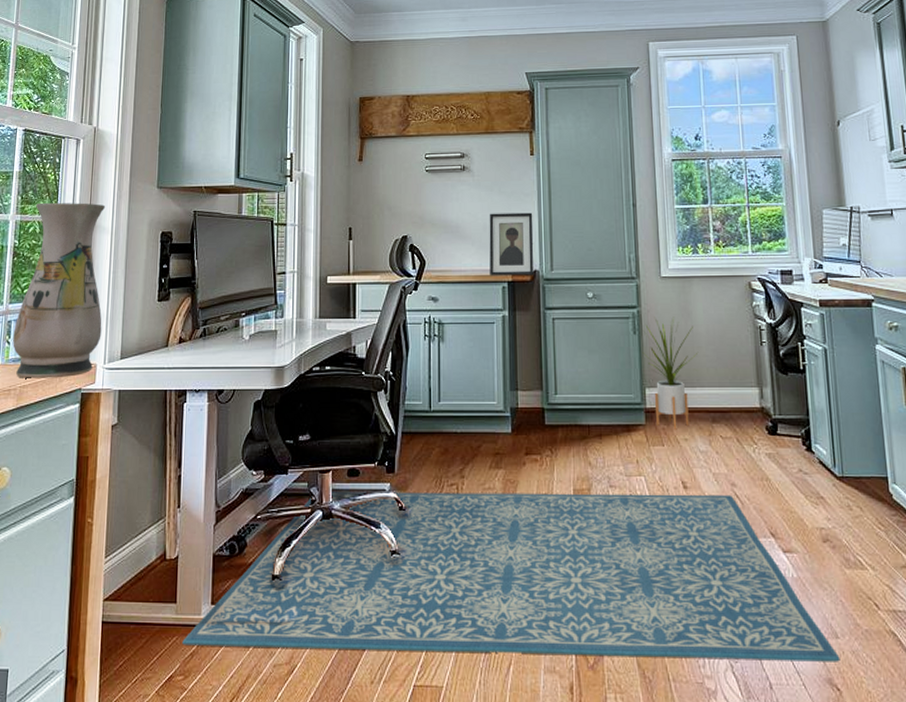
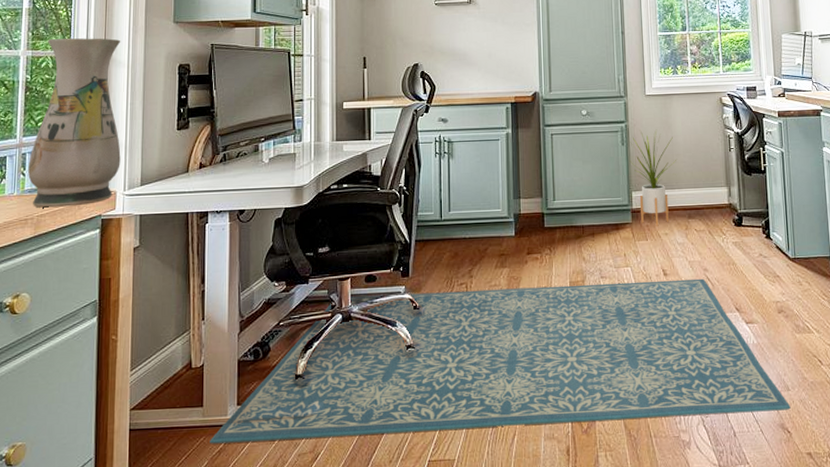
picture frame: present [489,212,534,276] -> none [493,41,534,98]

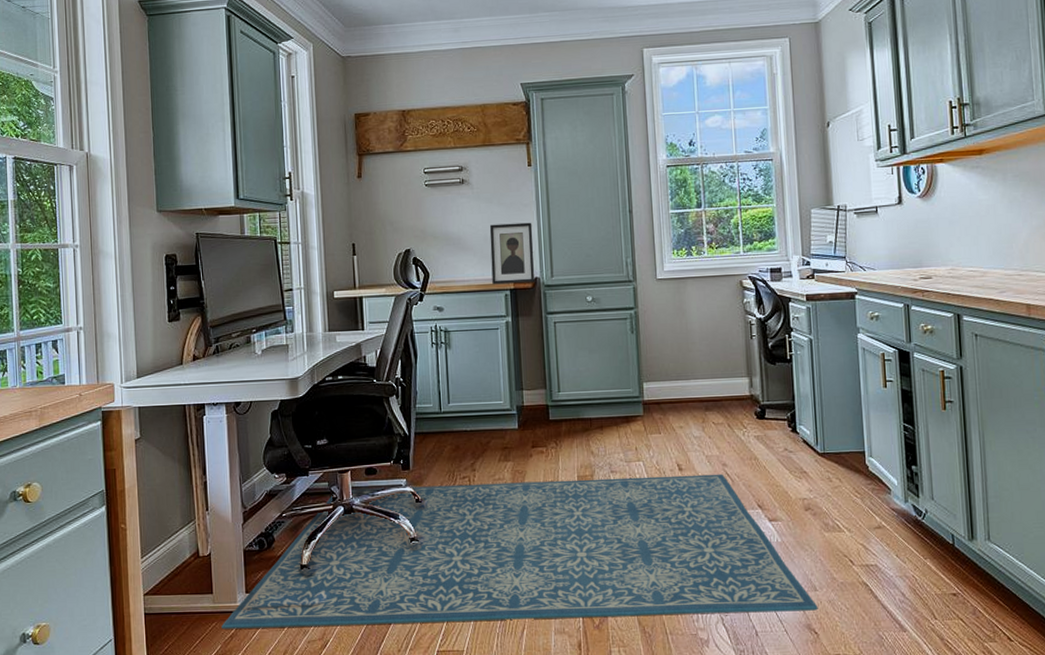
vase: present [28,38,121,208] -> none [28,229,116,400]
picture frame: none [493,41,534,98] -> present [489,222,534,285]
house plant: present [629,129,677,226] -> none [640,316,693,419]

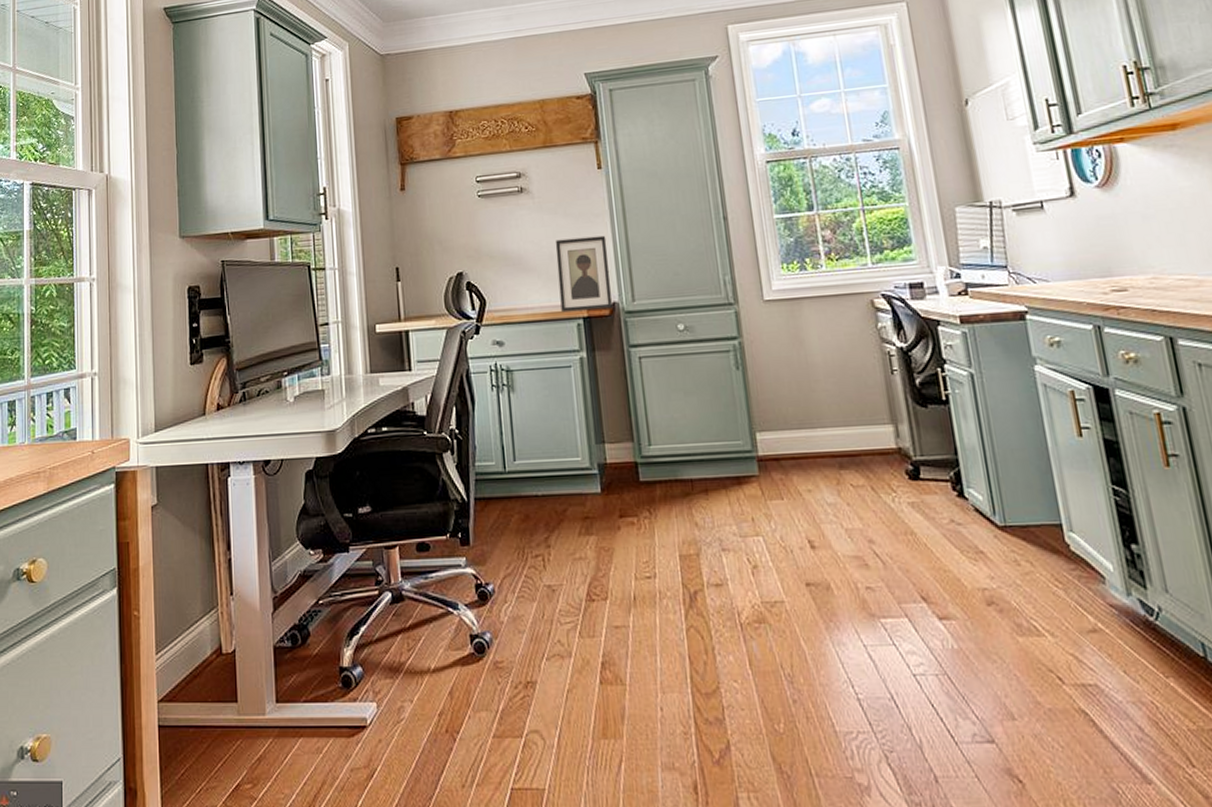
rug: present [221,474,818,629] -> none [247,553,1020,750]

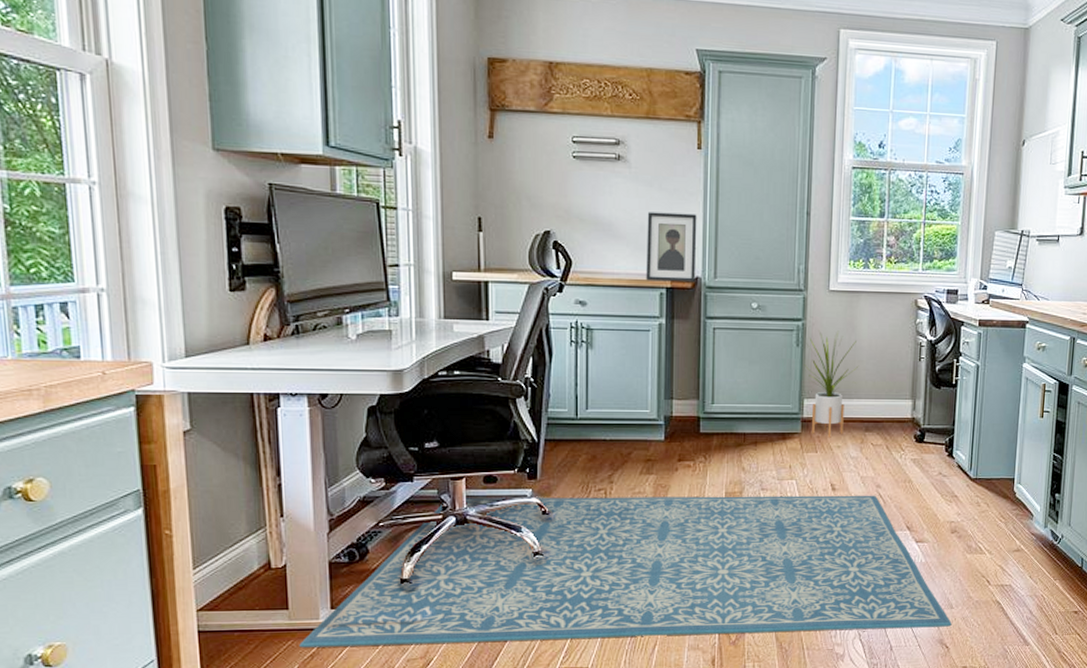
rug: none [247,553,1020,750] -> present [299,495,952,648]
house plant: none [747,346,817,480] -> present [804,330,859,438]

